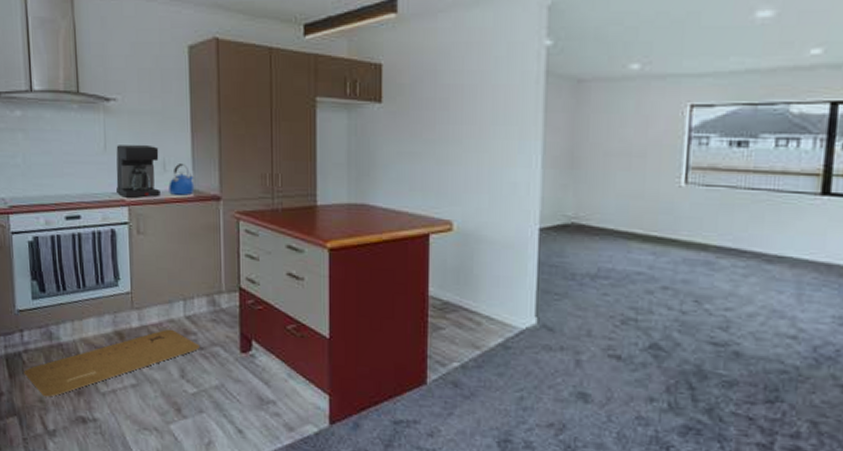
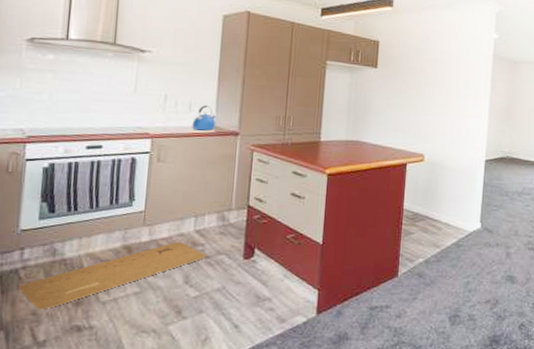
coffee maker: present [116,144,160,199] -> none [142,88,187,133]

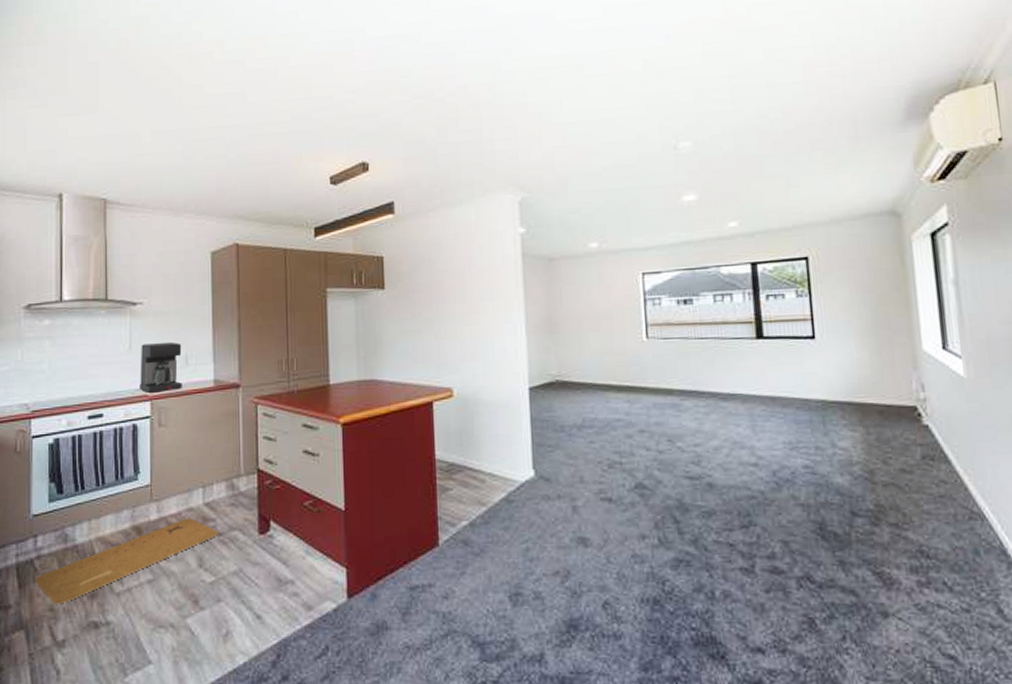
coffee maker: none [142,88,187,133] -> present [140,341,182,394]
kettle: present [192,106,217,131] -> none [190,357,215,386]

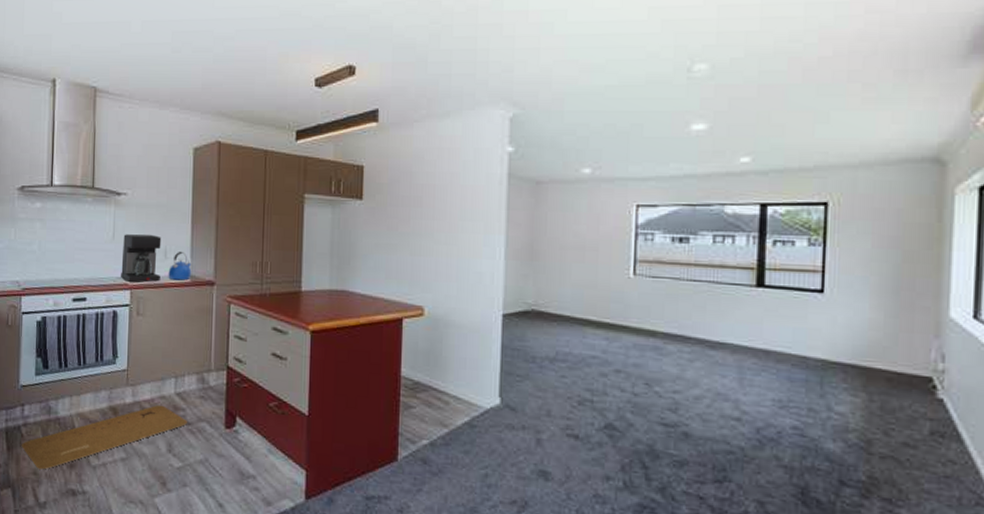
kettle: none [190,357,215,386] -> present [168,252,192,281]

